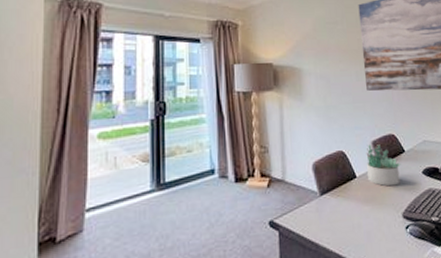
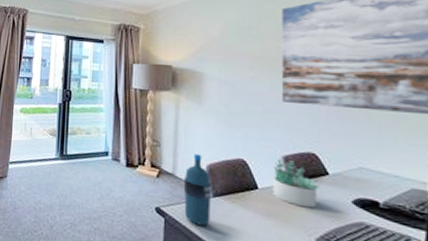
water bottle: none [293,153,321,230] -> present [183,154,212,226]

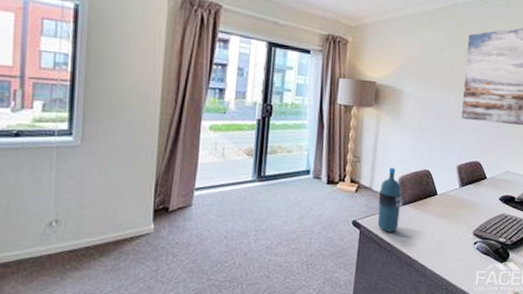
succulent plant: present [273,158,321,208] -> none [448,167,481,207]

